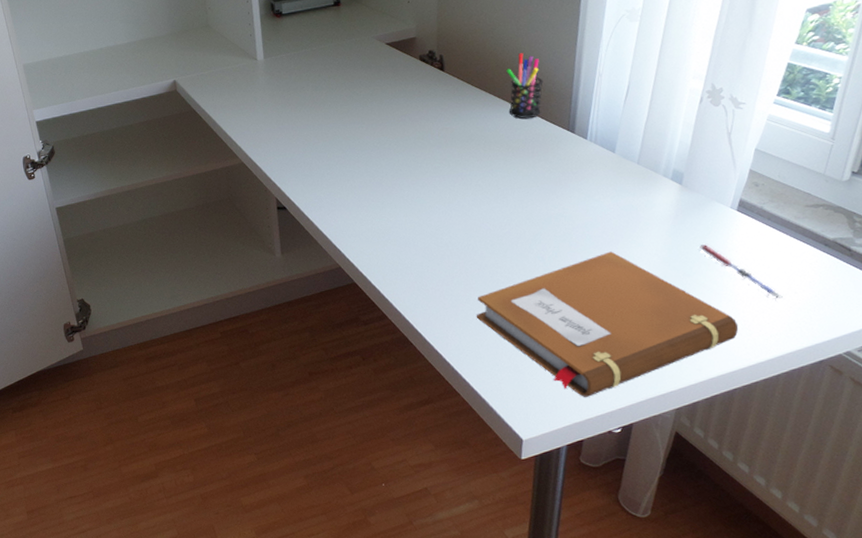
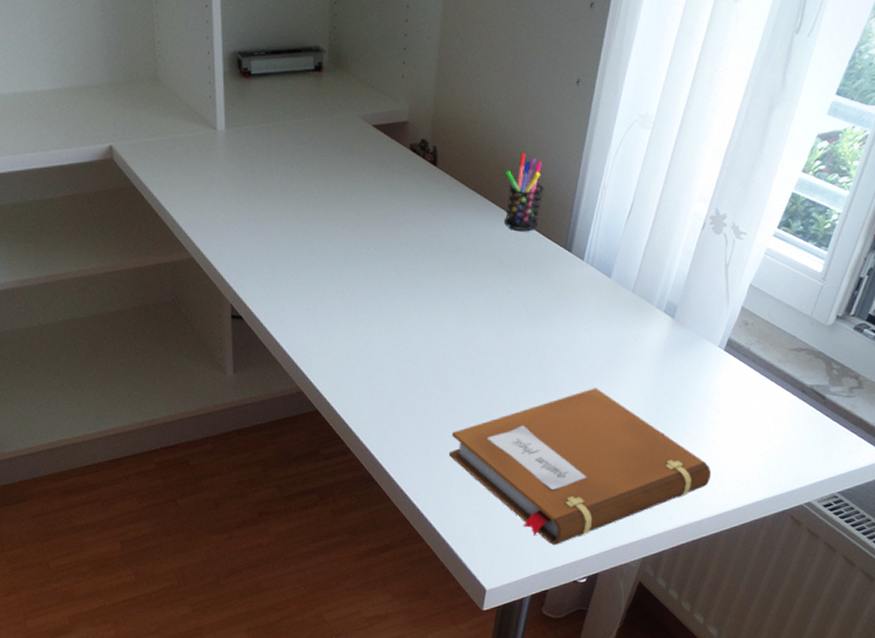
pen: present [698,243,784,300] -> none [683,384,758,447]

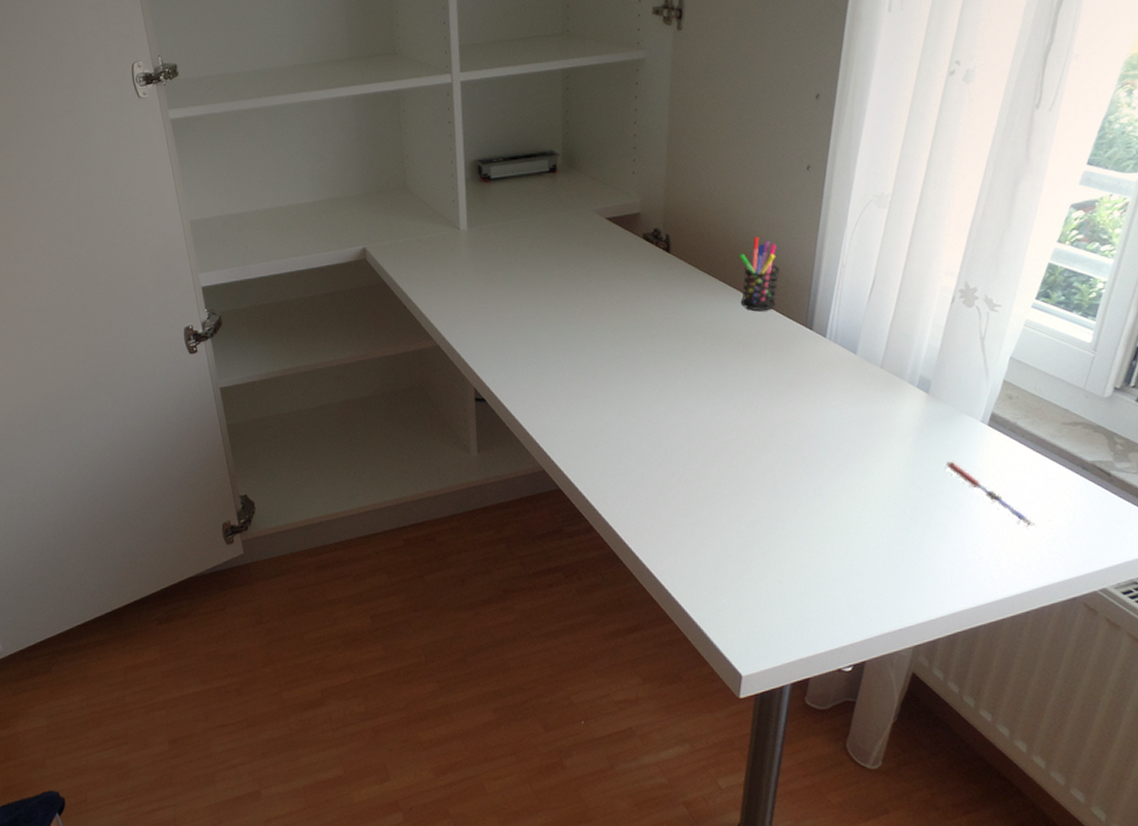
notebook: present [448,388,712,545] -> none [695,465,986,629]
pen: none [683,384,758,447] -> present [944,460,1037,528]

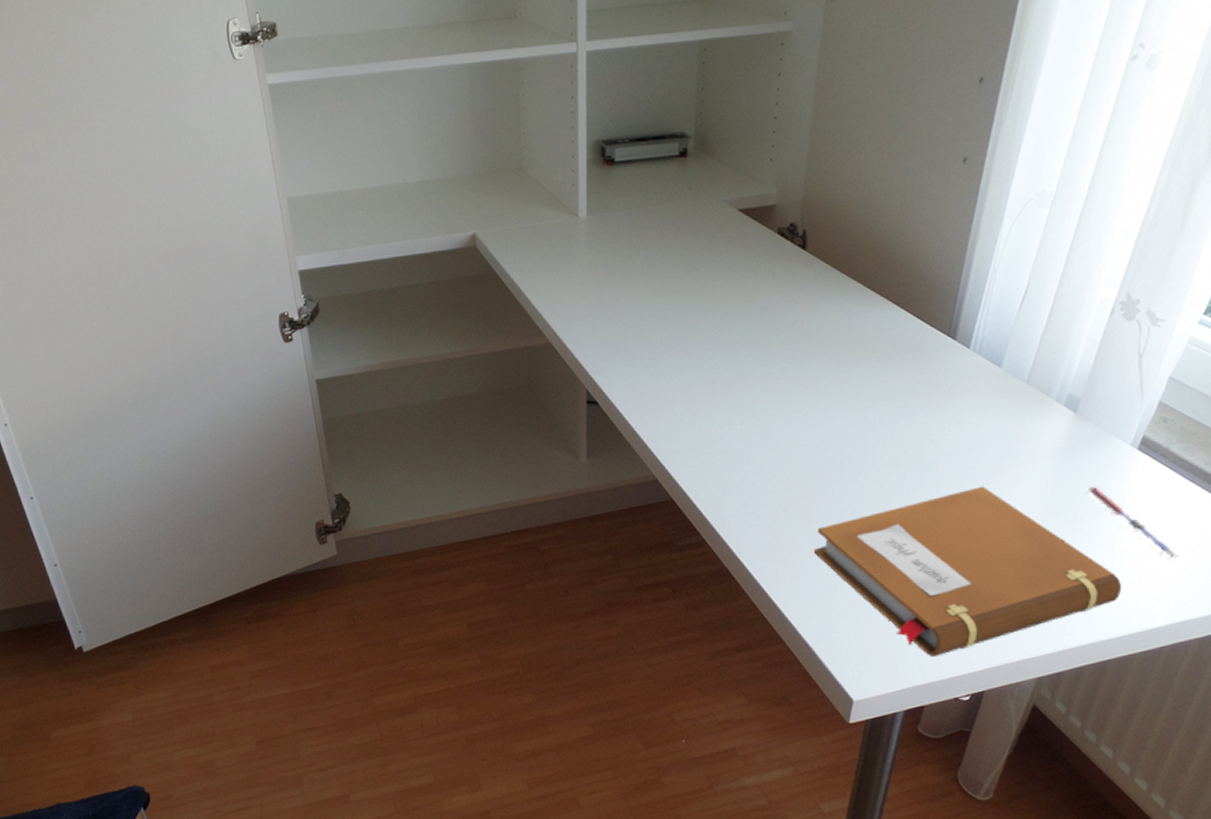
notebook: none [695,465,986,629] -> present [813,486,1122,656]
pen holder: present [739,237,780,311] -> none [879,235,925,316]

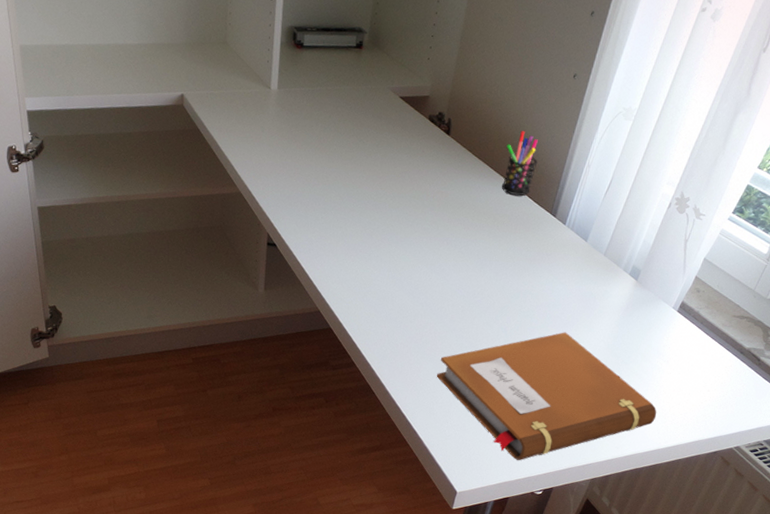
pen holder: none [879,235,925,316] -> present [501,131,538,196]
pen: present [1087,485,1180,559] -> none [639,337,699,395]

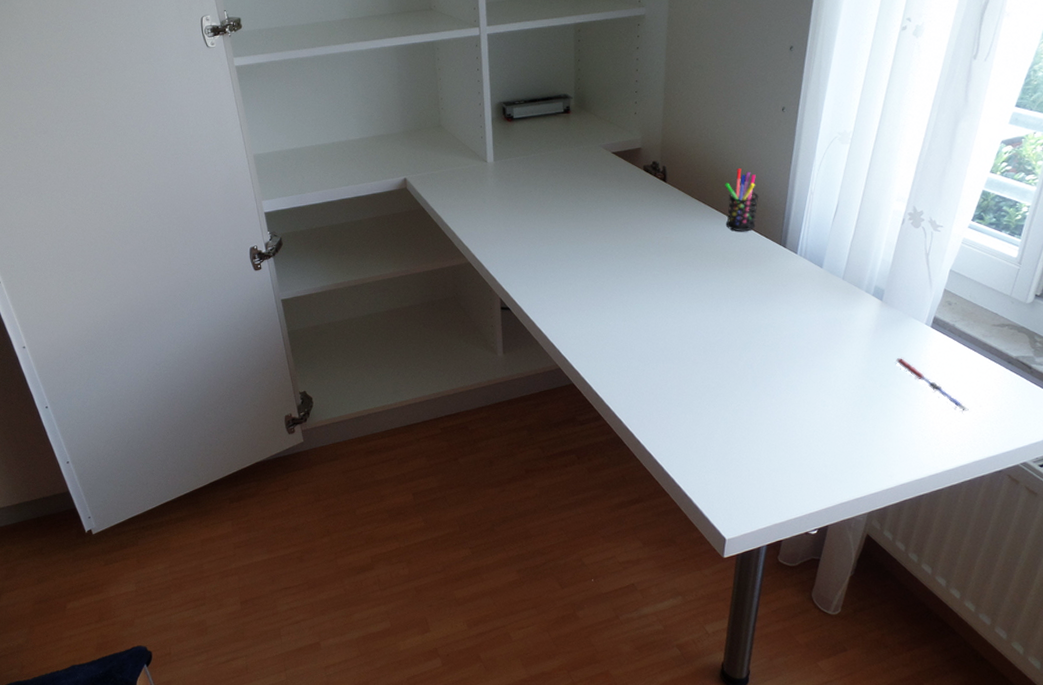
notebook: present [436,332,657,460] -> none [687,361,928,500]
pen: none [639,337,699,395] -> present [895,357,970,412]

